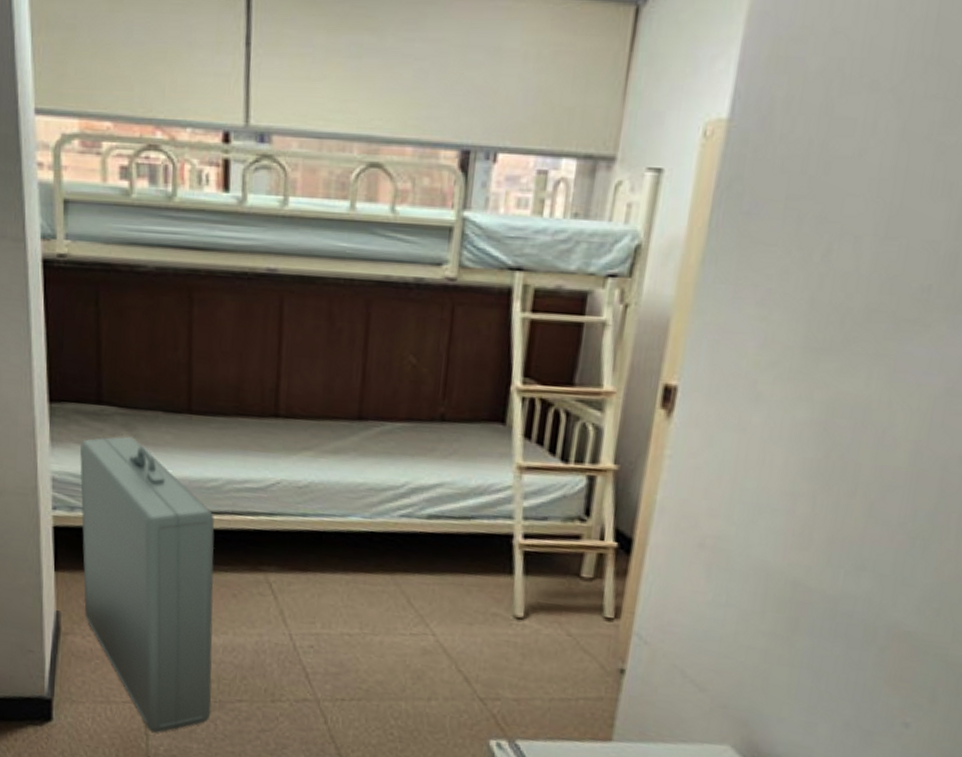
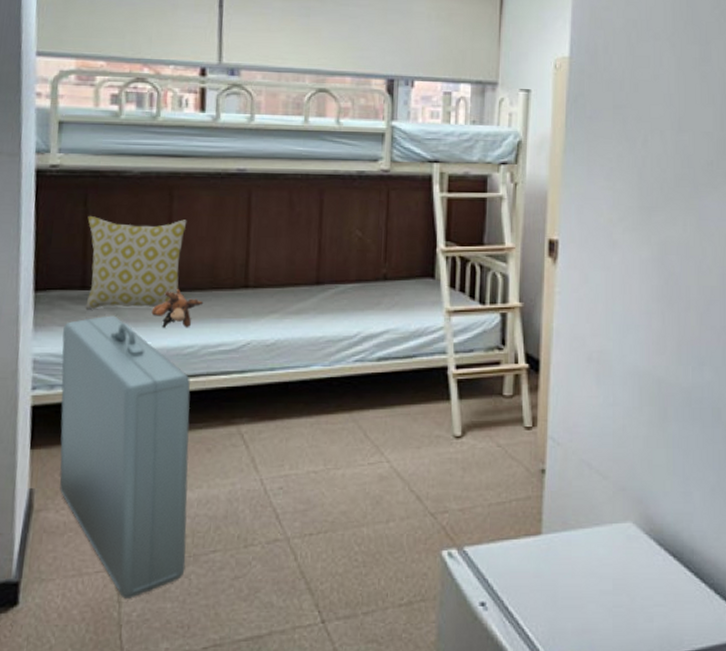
pillow: none [100,317,209,431] -> present [85,215,187,310]
stuffed animal: none [171,411,229,459] -> present [151,288,204,328]

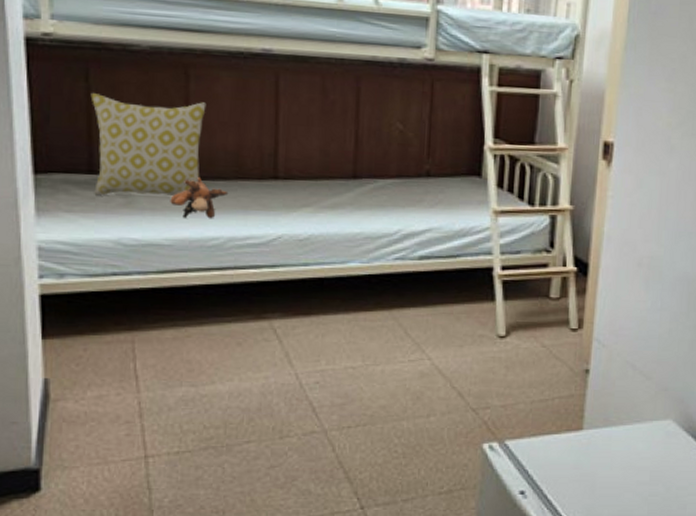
suitcase: present [60,315,191,599] -> none [70,203,219,486]

